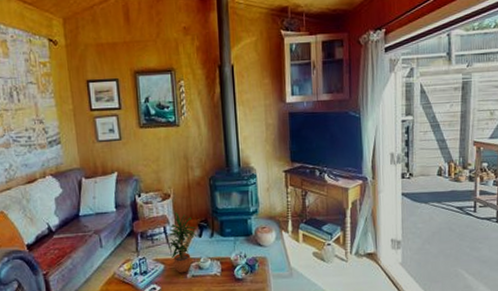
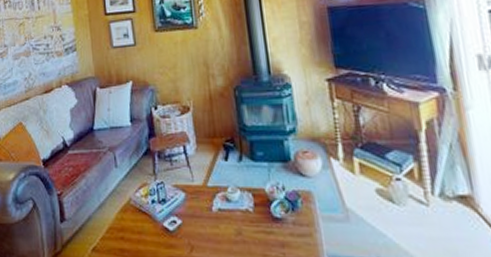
potted plant: present [168,213,196,273] -> none [189,129,221,205]

